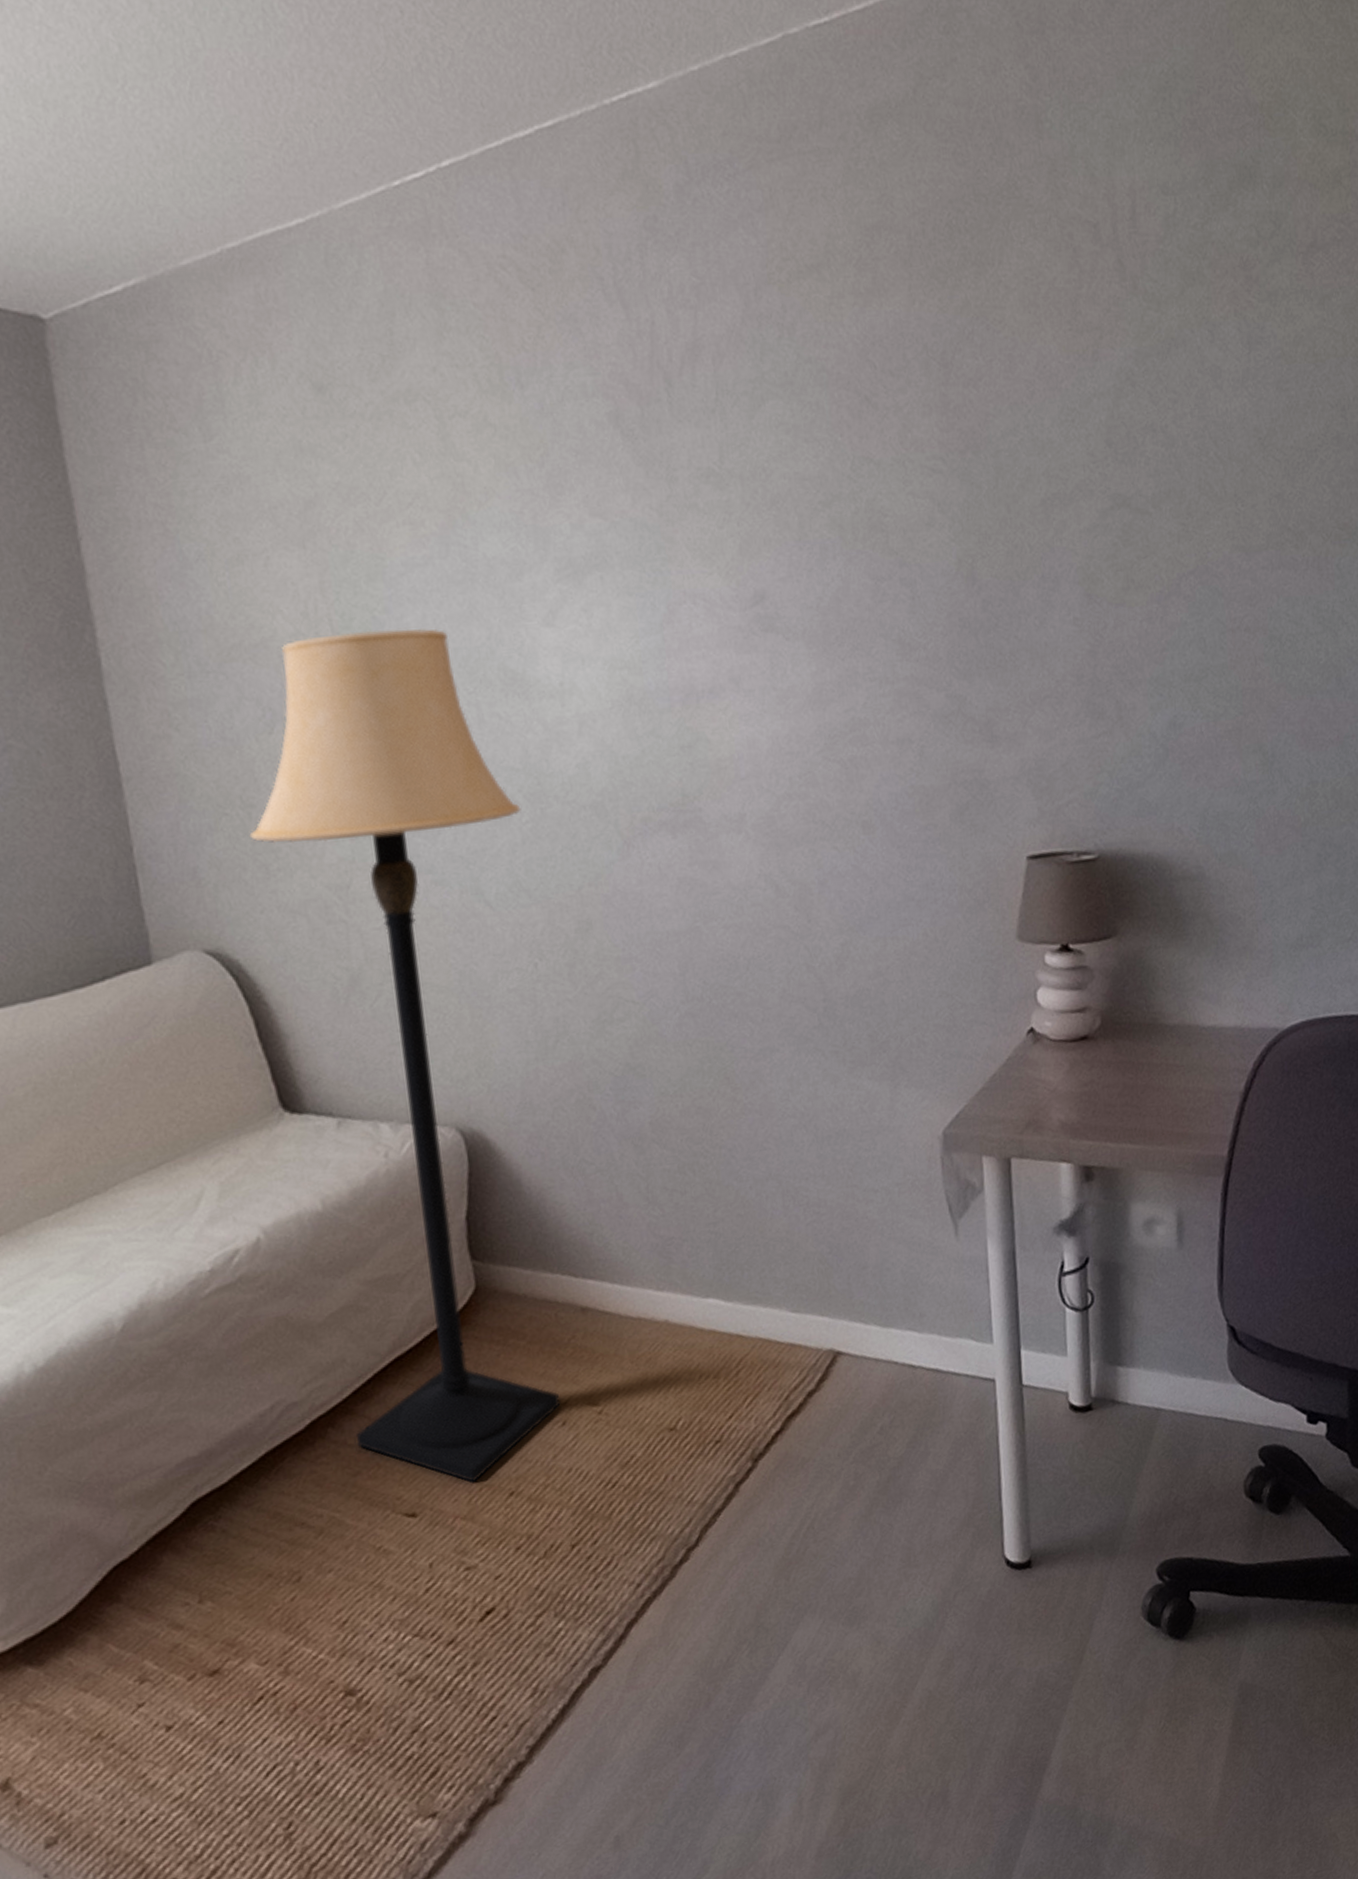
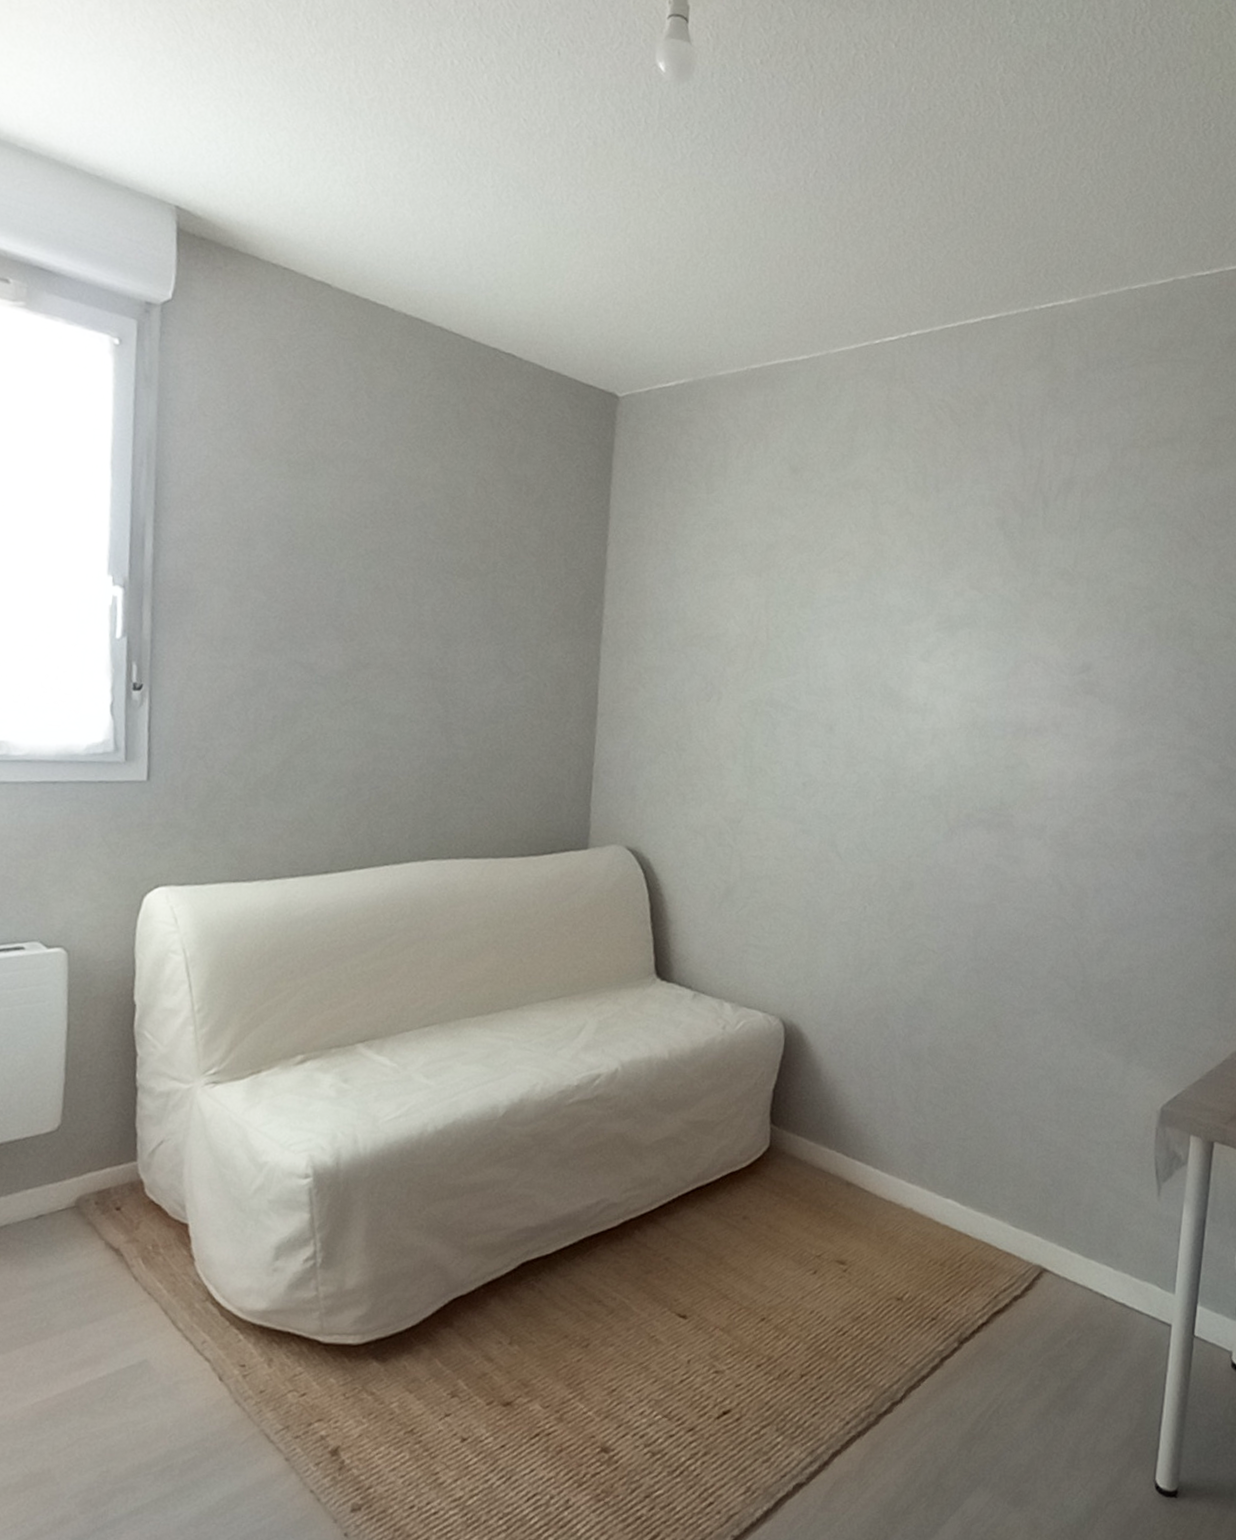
lamp: present [249,629,561,1483] -> none [654,639,877,1303]

